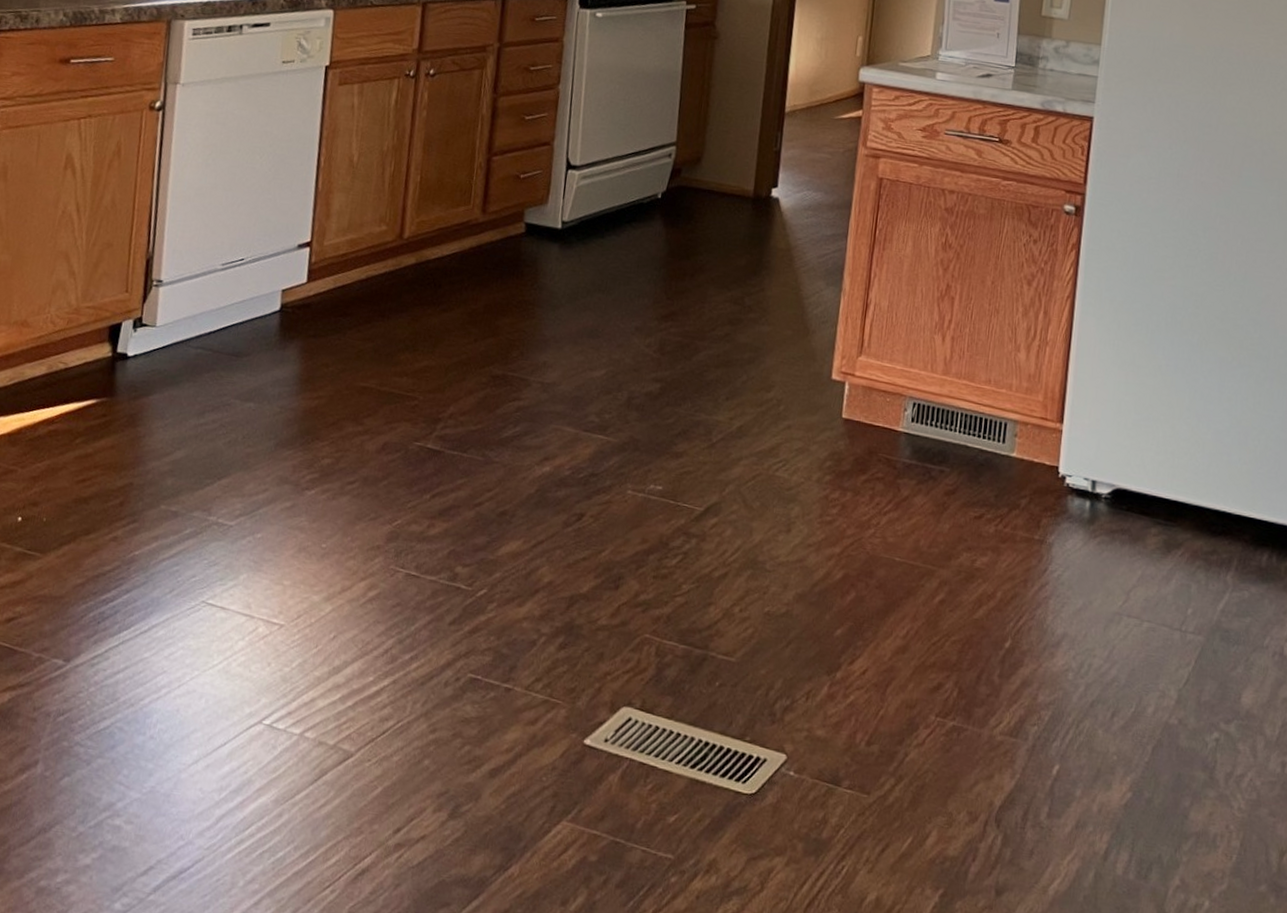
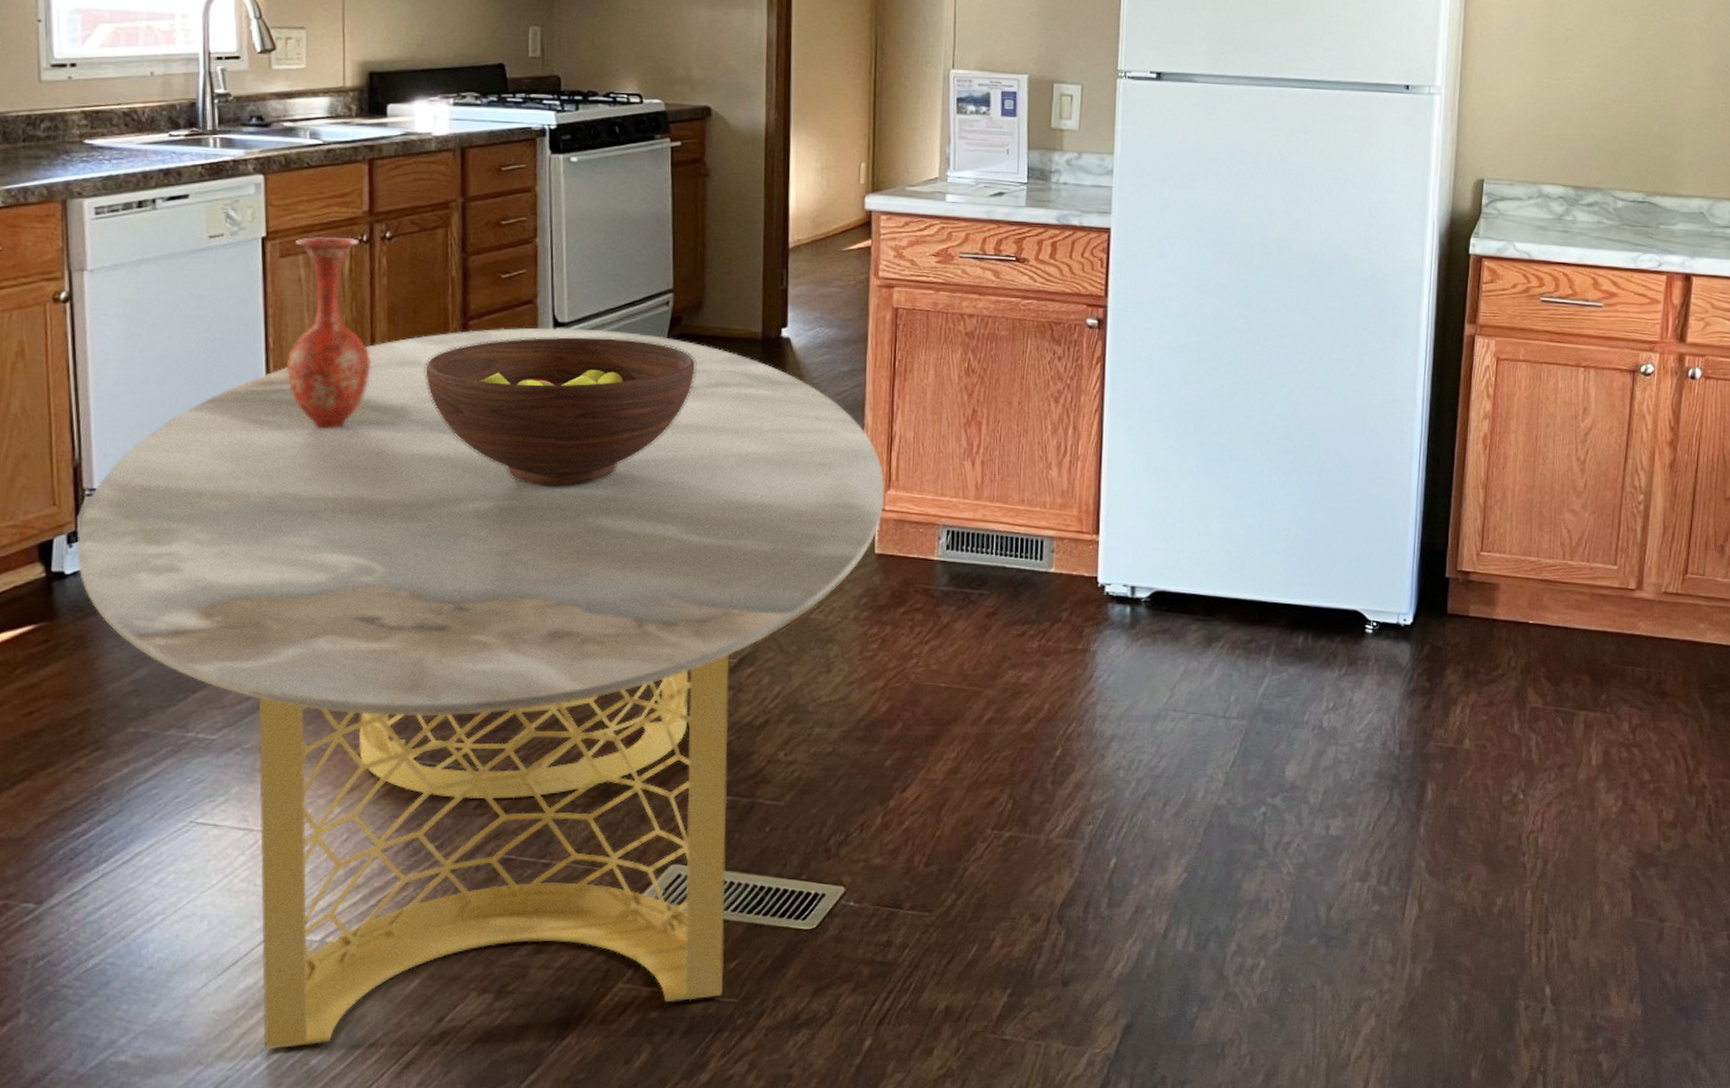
dining table: none [139,165,857,850] -> present [76,327,885,1049]
vase: none [332,69,407,246] -> present [287,237,370,429]
fruit bowl: none [449,177,690,320] -> present [425,337,696,486]

